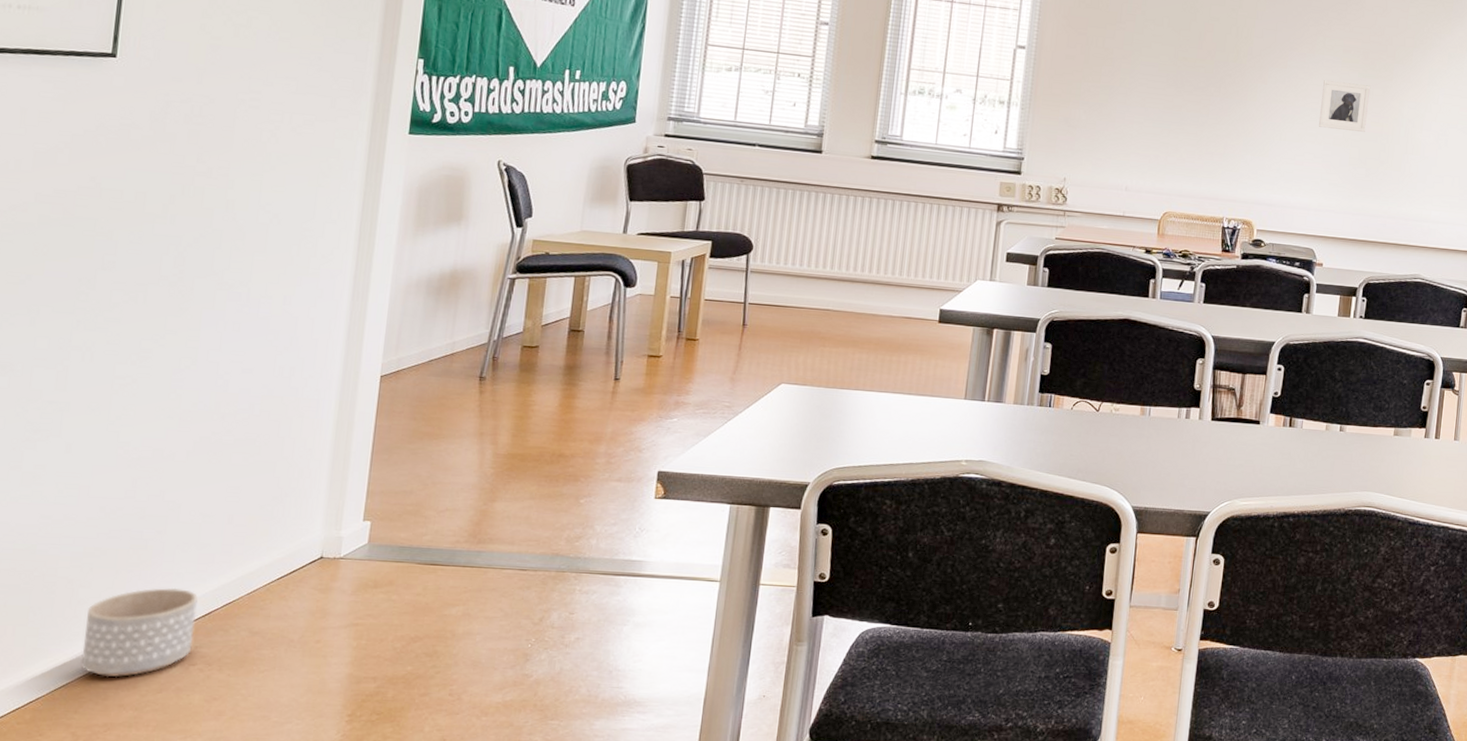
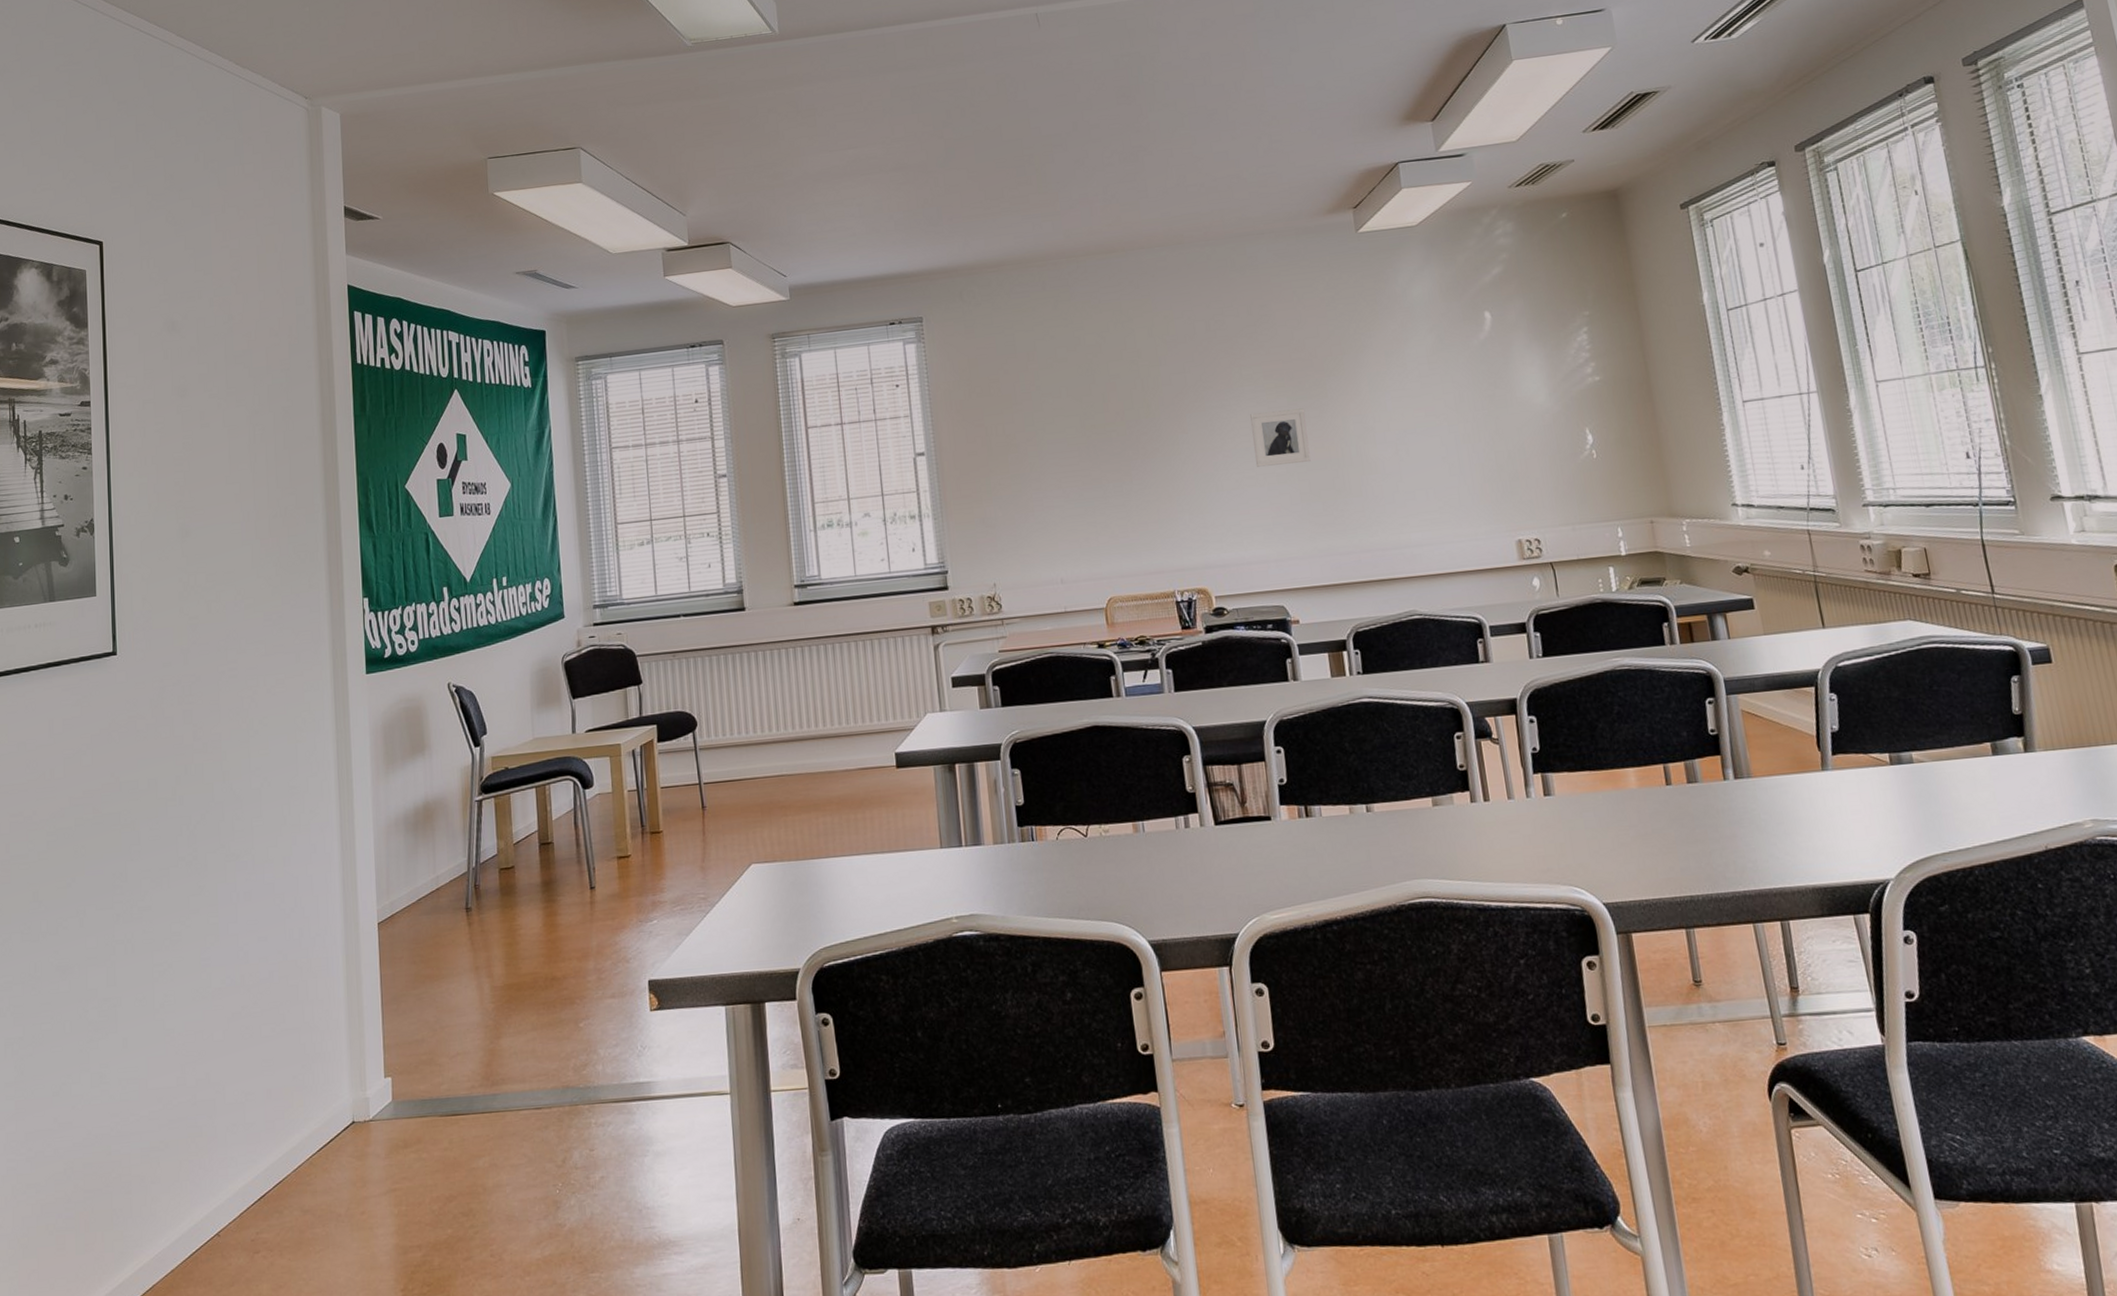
planter: present [81,587,198,678] -> none [161,1172,254,1275]

